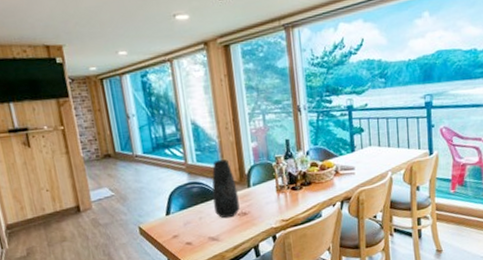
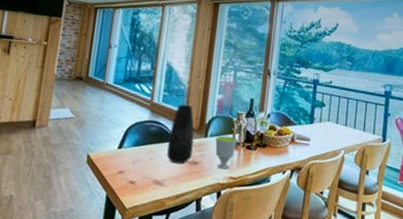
cup: none [259,181,282,215] -> present [215,135,237,170]

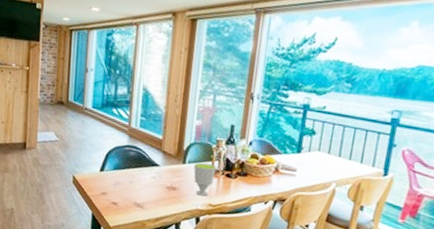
vase: present [167,104,194,164] -> none [146,130,172,189]

